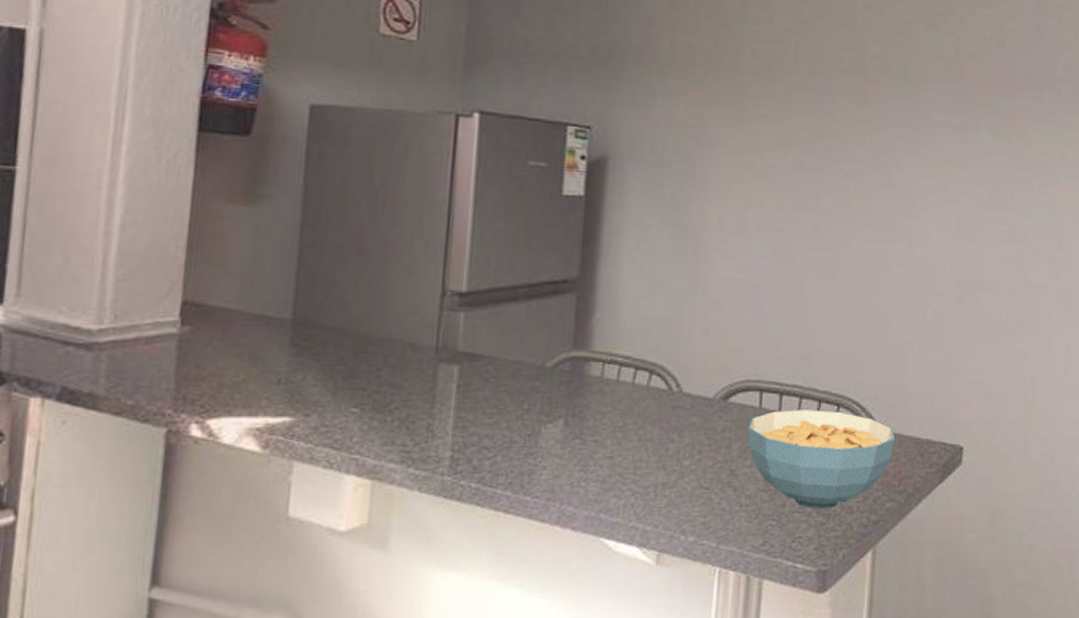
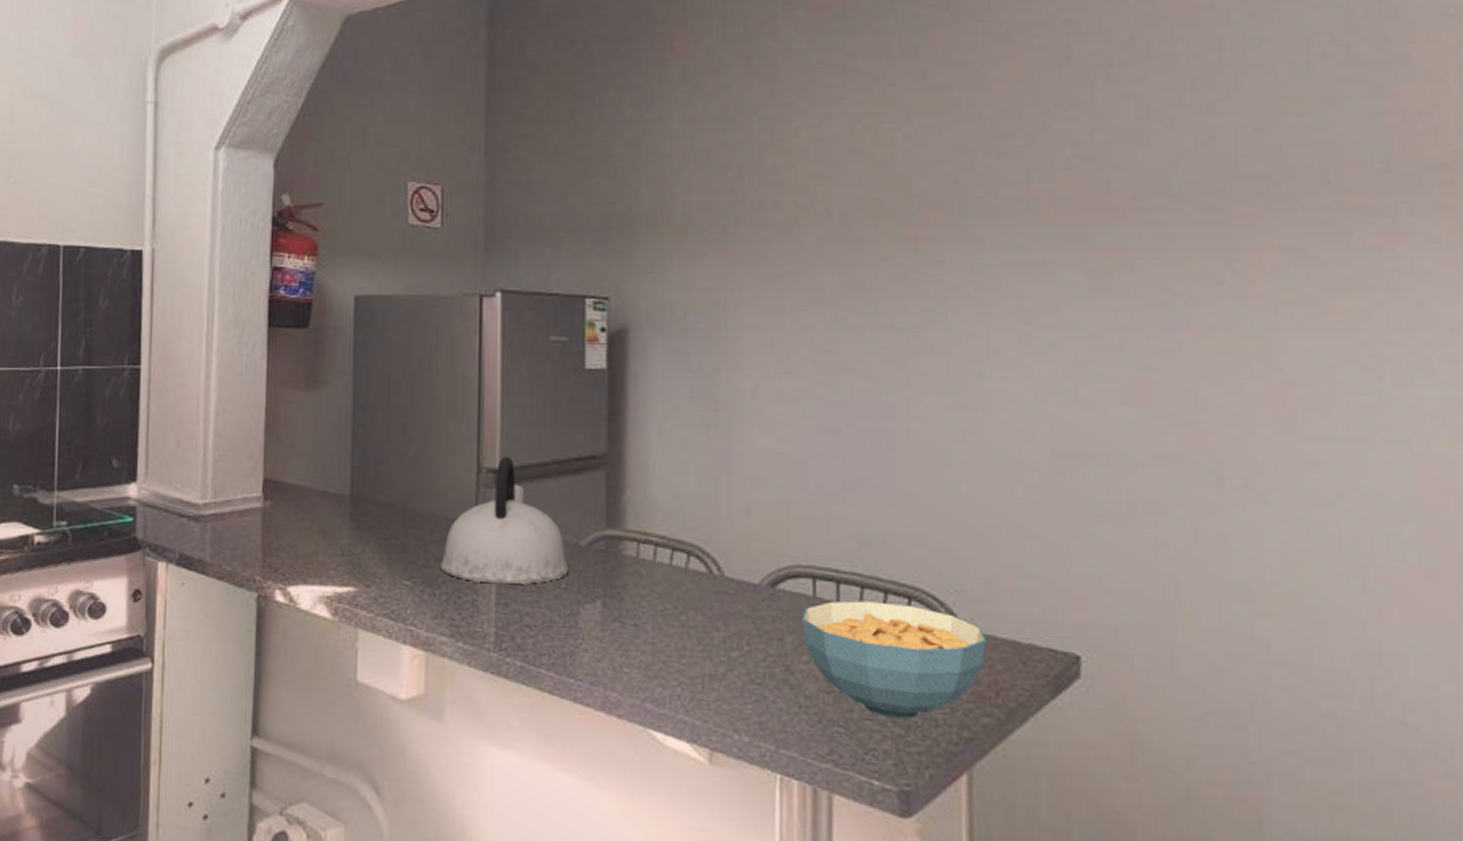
kettle: none [394,279,534,408] -> present [440,456,570,584]

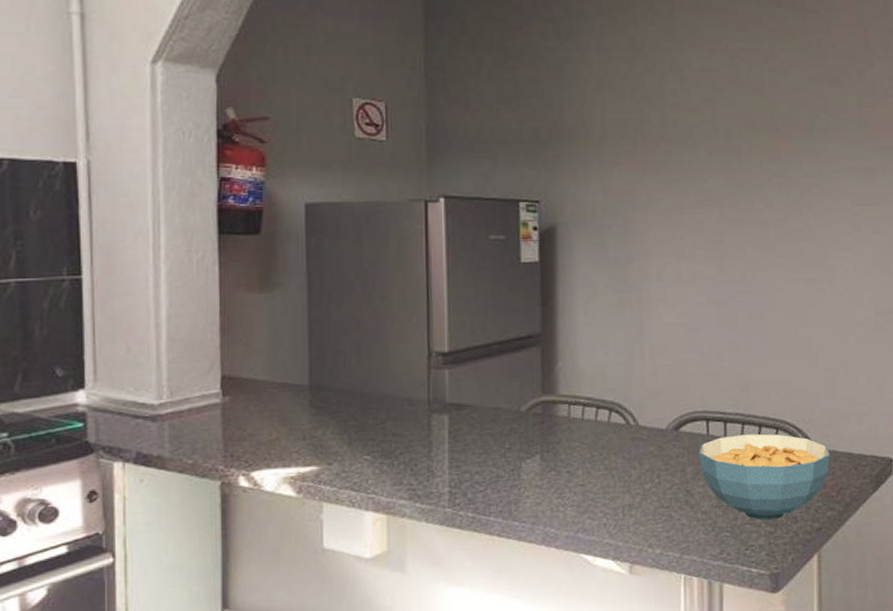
kettle: present [440,456,570,584] -> none [397,340,512,450]

